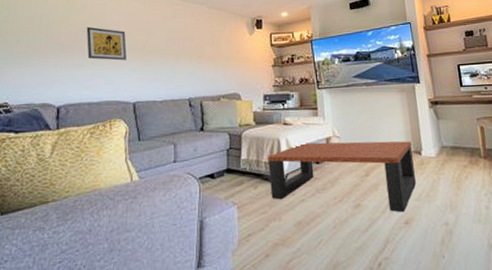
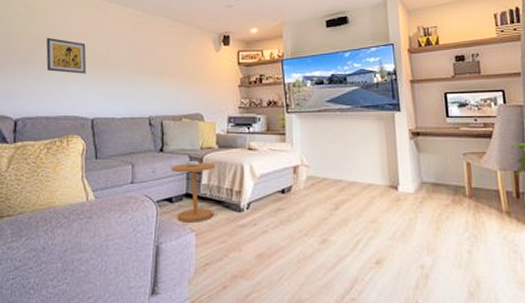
side table: none [212,137,255,197] -> present [171,160,216,222]
coffee table: present [268,141,416,213] -> none [230,170,390,252]

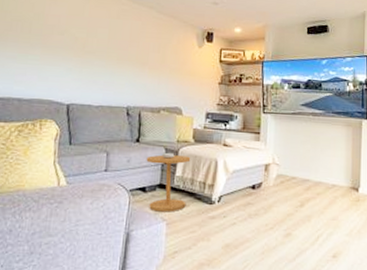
wall art: present [46,37,87,74] -> none [21,16,65,58]

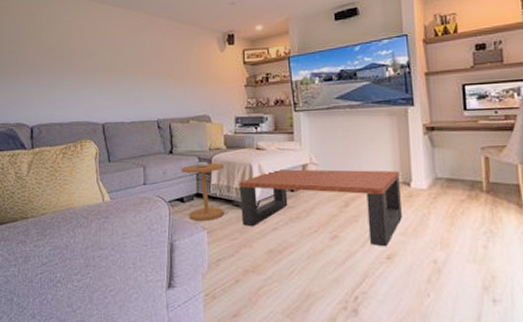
coffee table: none [202,167,350,246] -> present [239,169,402,247]

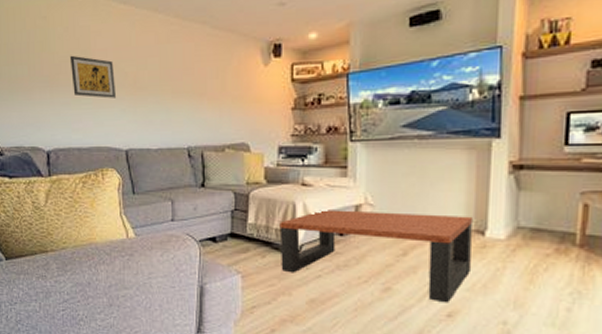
wall art: none [54,44,94,80] -> present [69,55,116,99]
side table: present [181,161,225,221] -> none [214,197,264,264]

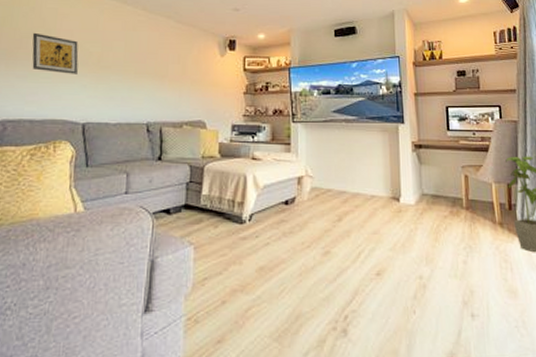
coffee table: present [279,210,472,303] -> none [231,181,391,263]

